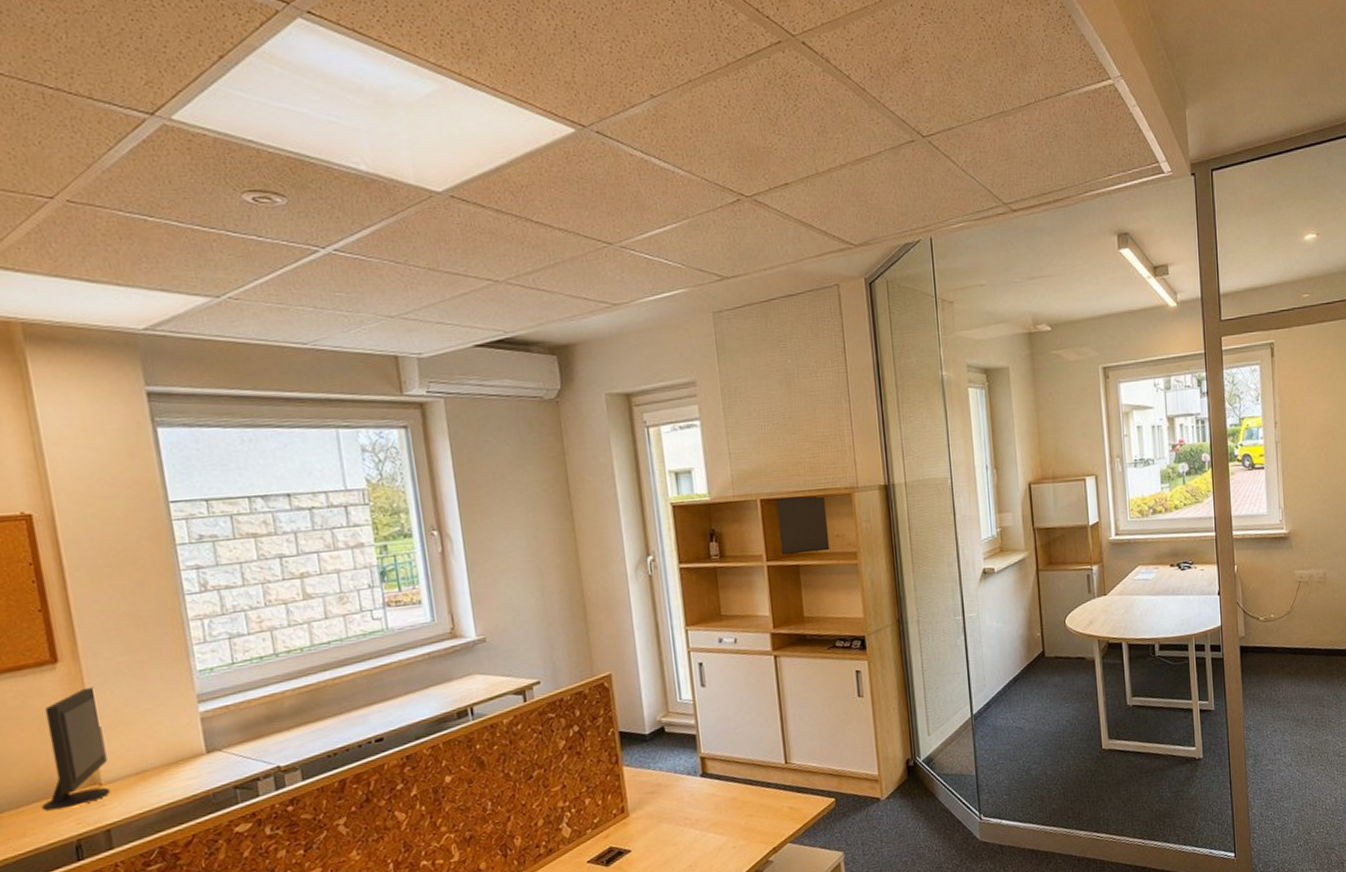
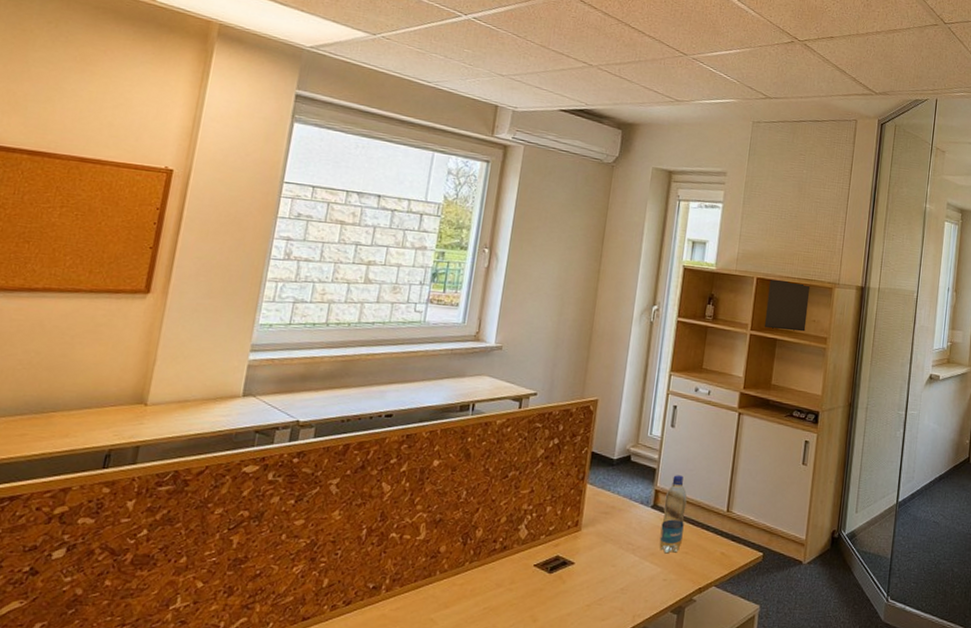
computer monitor: present [41,687,111,811] -> none [90,319,171,420]
bottle: none [713,736,743,821] -> present [659,475,688,554]

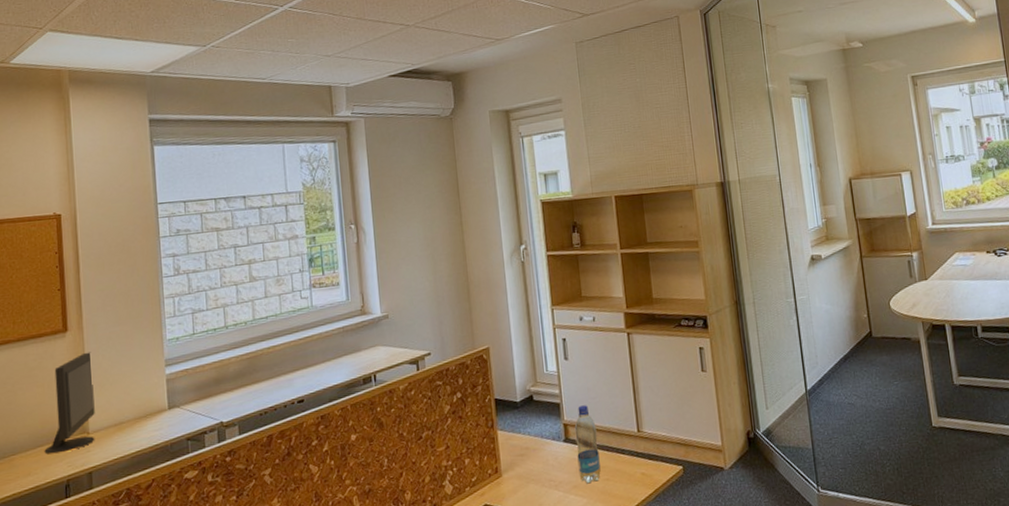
computer monitor: none [90,319,171,420] -> present [44,352,95,455]
binder: present [764,280,811,332] -> none [627,192,675,244]

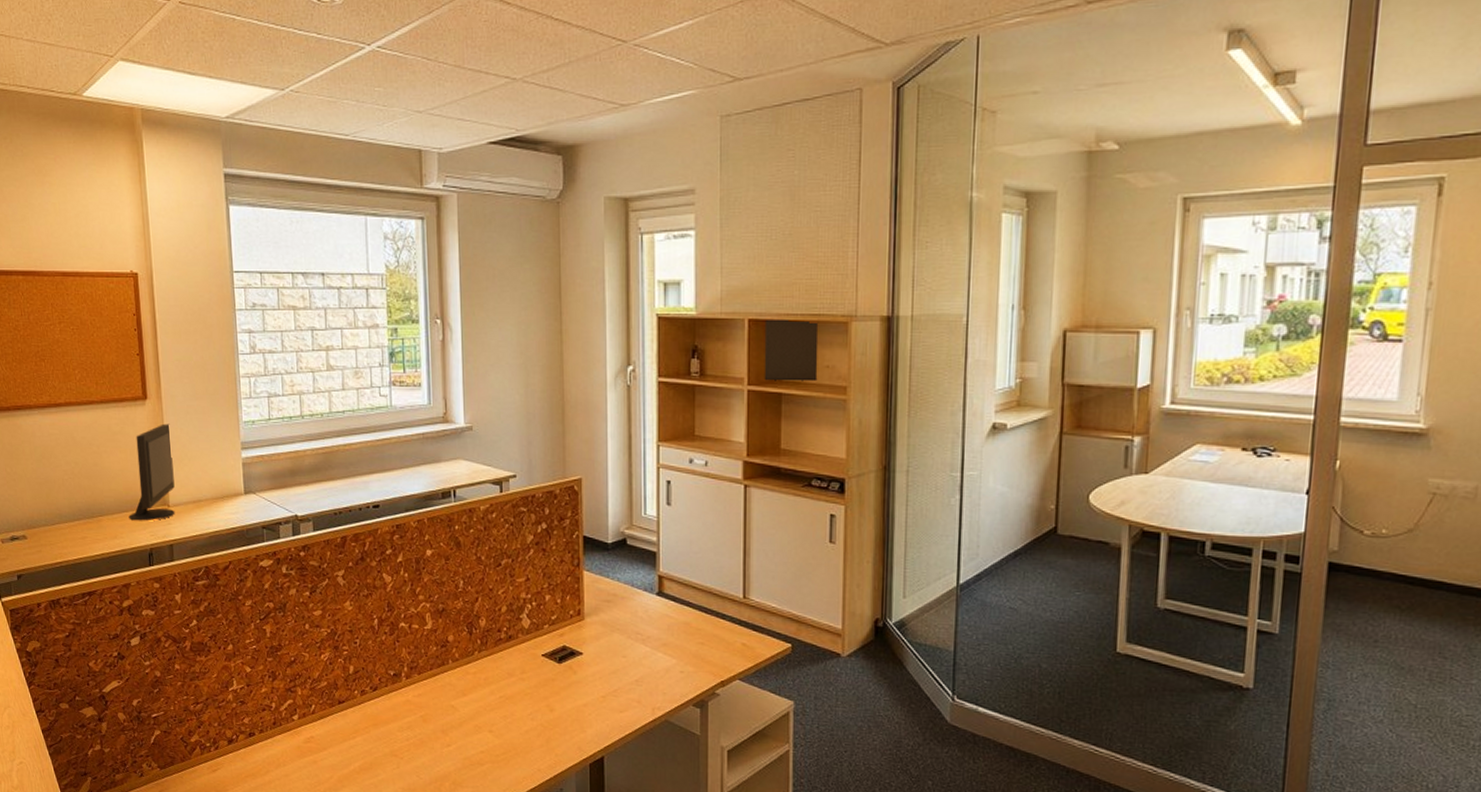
bottle: present [574,405,601,484] -> none [670,558,696,644]
binder: none [627,192,675,244] -> present [764,320,819,382]

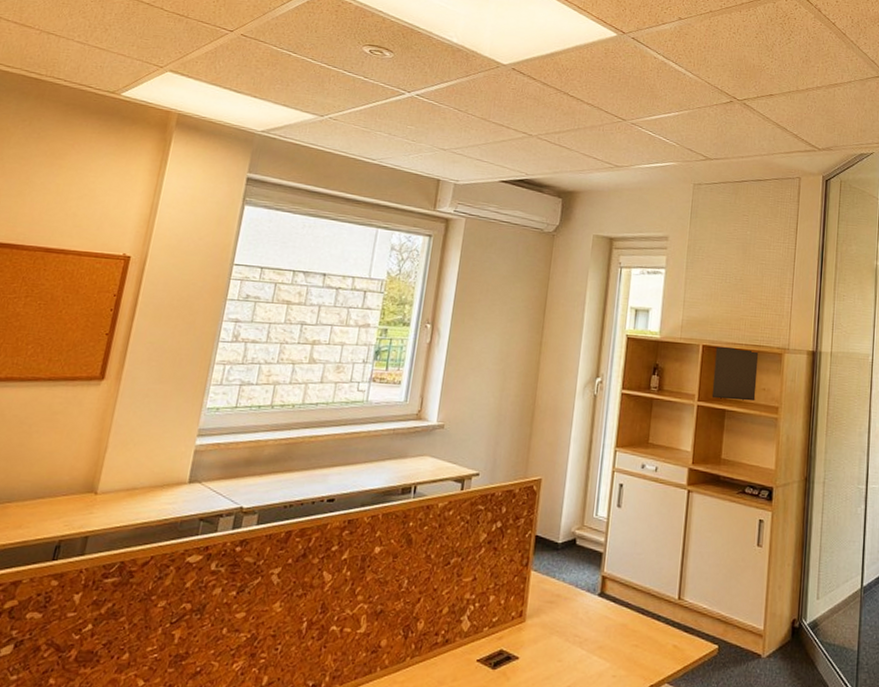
computer monitor: present [128,423,175,521] -> none [43,405,123,510]

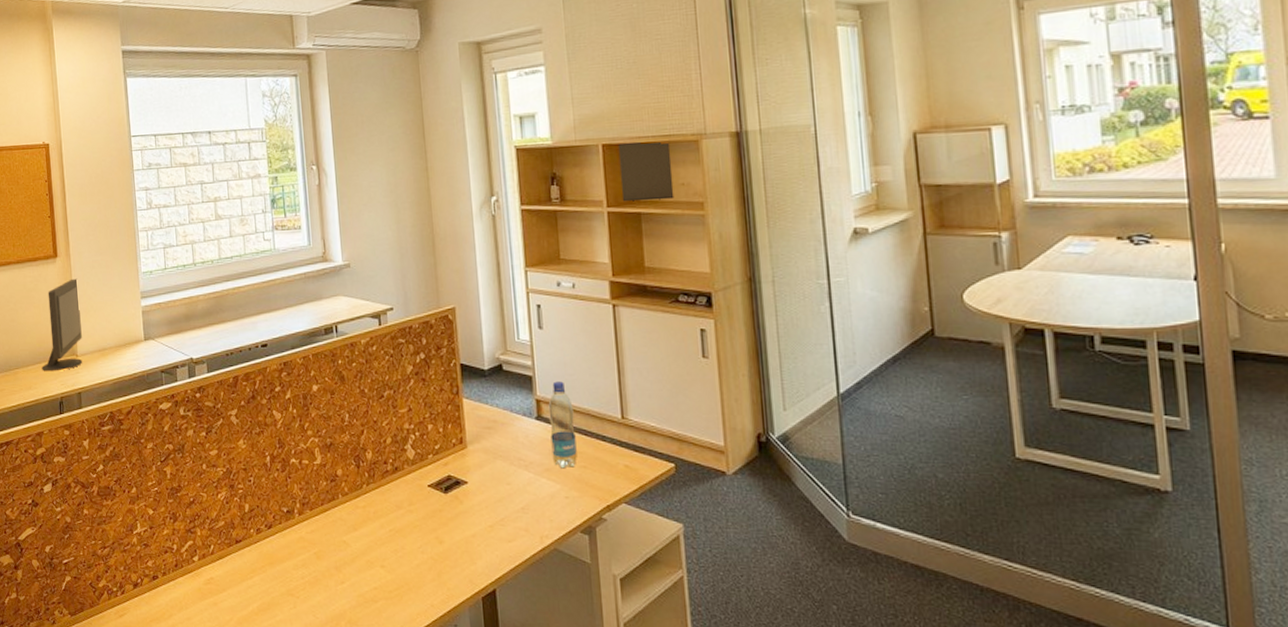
computer monitor: none [43,405,123,510] -> present [41,278,83,372]
bottle: none [607,559,636,647] -> present [548,381,577,469]

